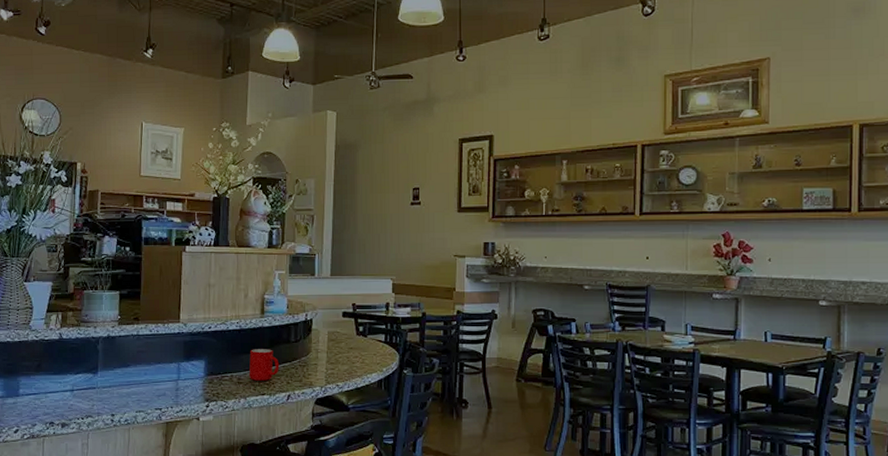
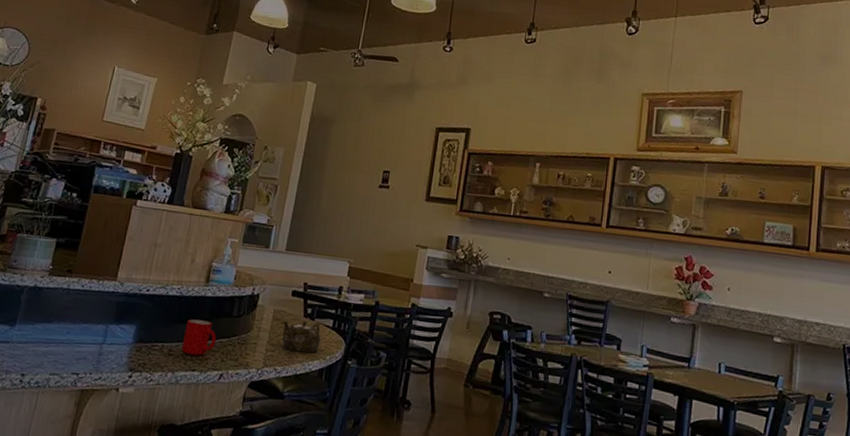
teapot: none [338,338,376,367] -> present [281,320,321,353]

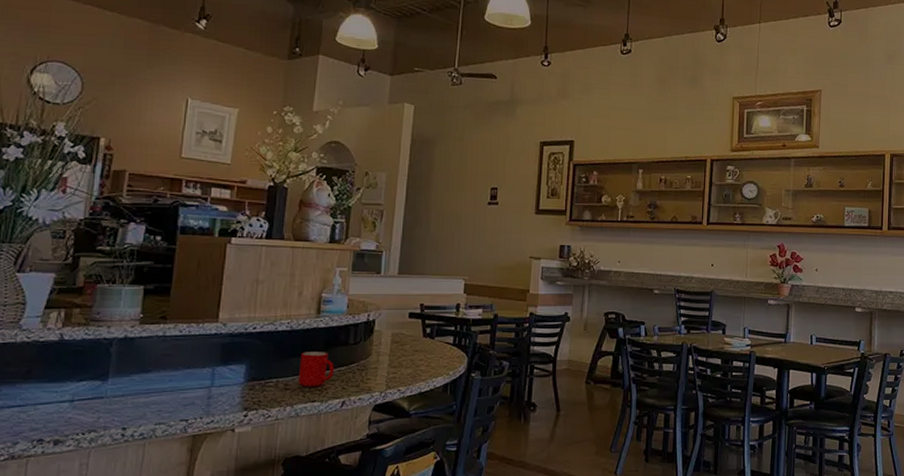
teapot: present [281,320,321,353] -> none [402,340,443,371]

